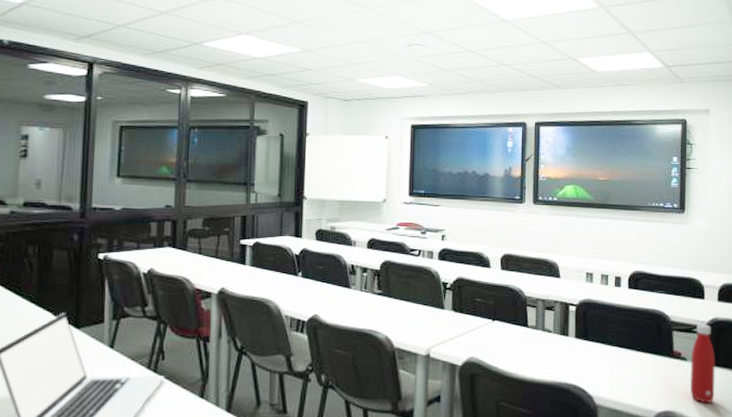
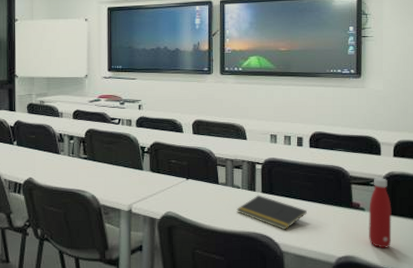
notepad: none [547,340,624,381] -> present [236,195,307,230]

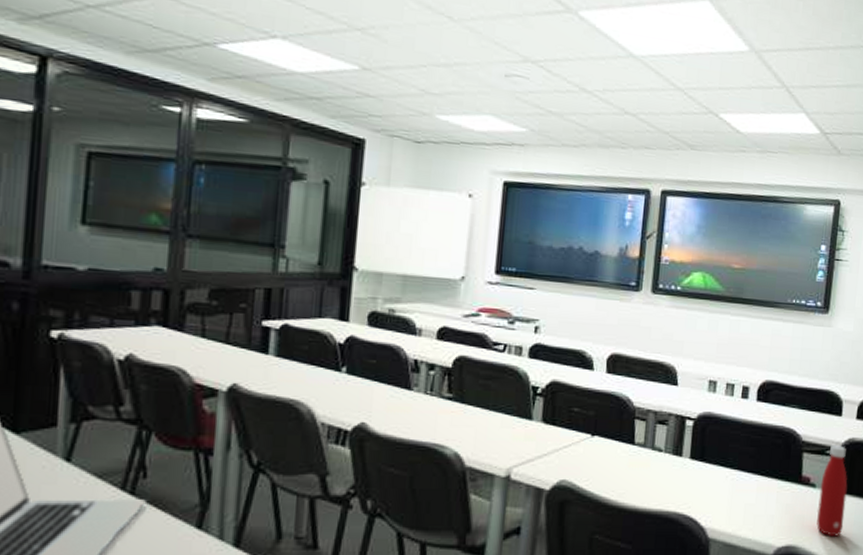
notepad: present [236,195,307,230] -> none [654,461,745,510]

